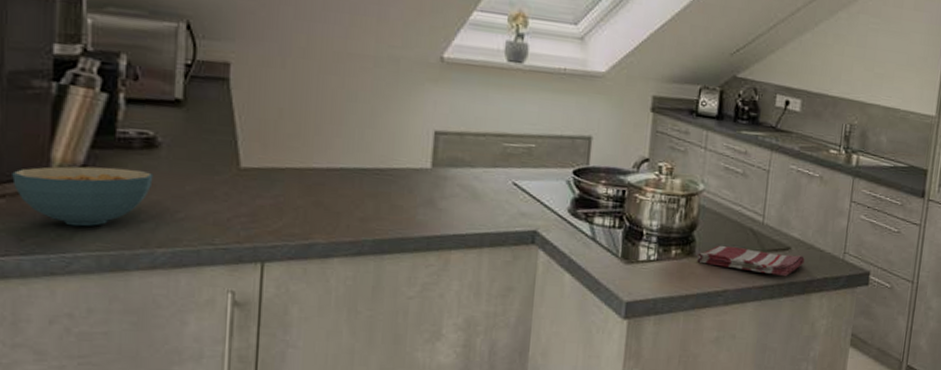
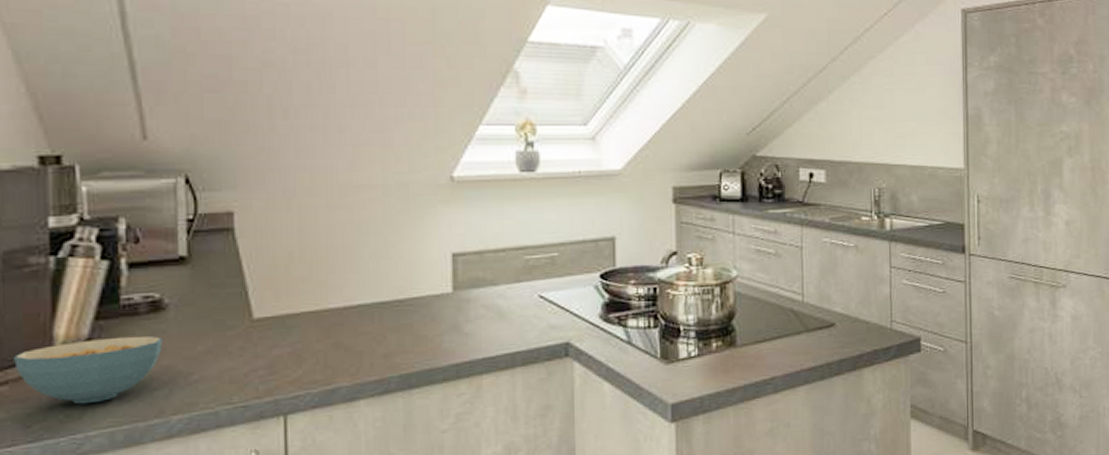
dish towel: present [696,245,805,276] -> none [738,330,851,355]

